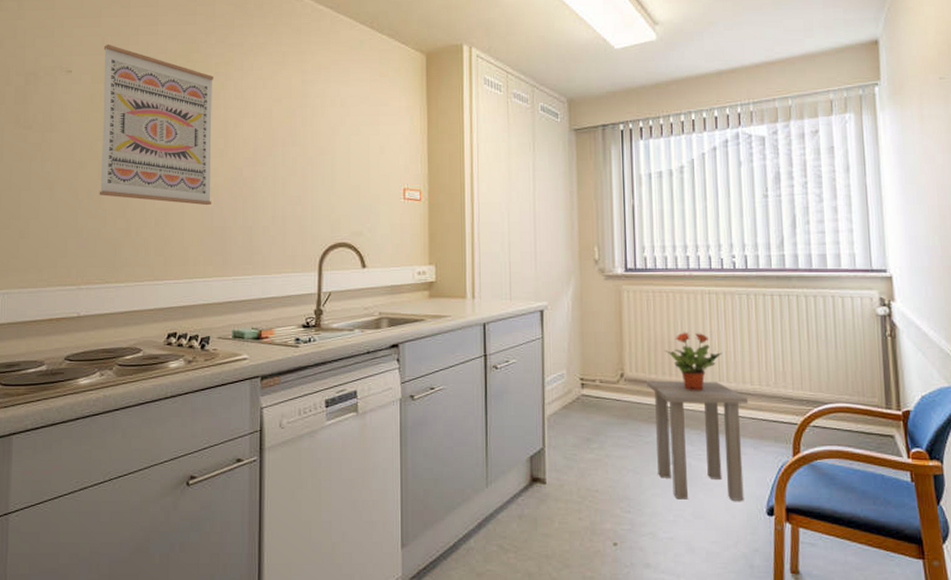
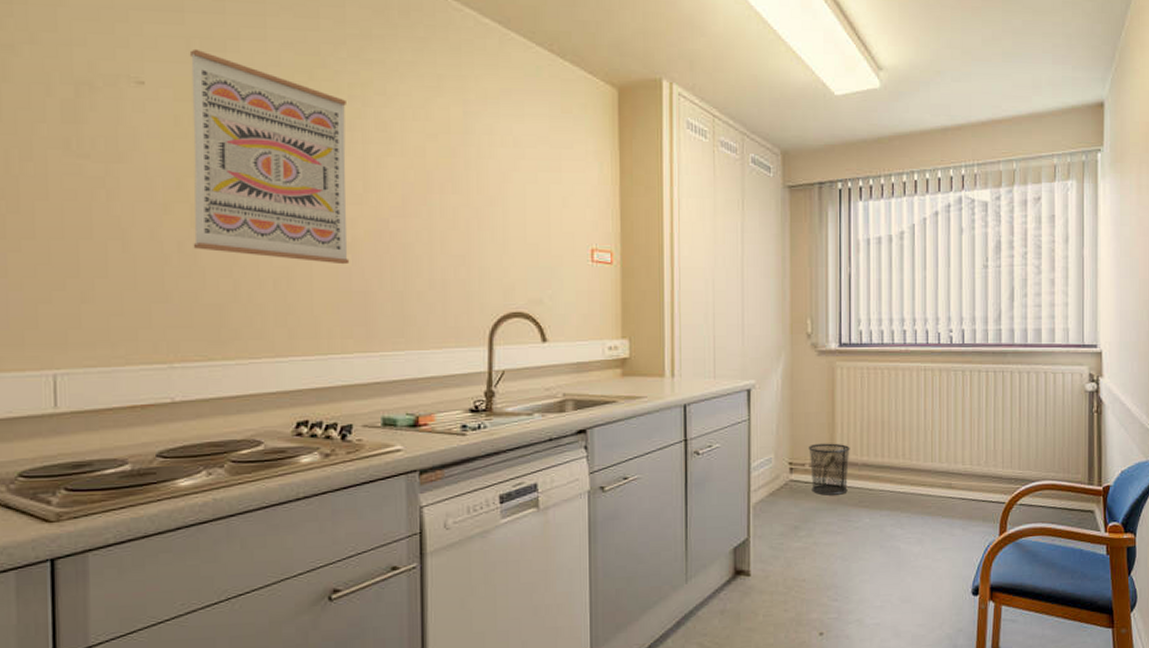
waste bin: none [598,361,638,410] -> present [809,443,850,496]
side table: present [647,381,749,501] -> none [858,461,959,585]
potted plant: present [665,332,722,391] -> none [878,411,935,473]

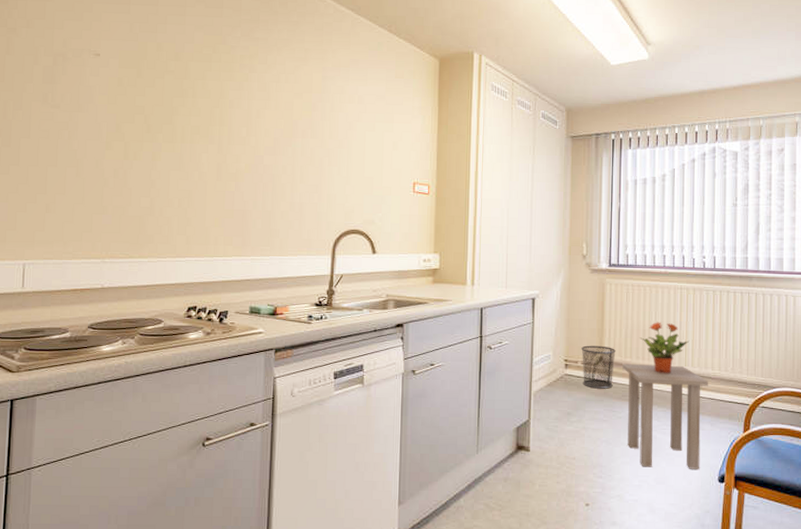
wall art: present [189,48,350,265] -> none [124,30,238,190]
side table: none [858,461,959,585] -> present [622,364,709,469]
potted plant: none [878,411,935,473] -> present [640,322,689,374]

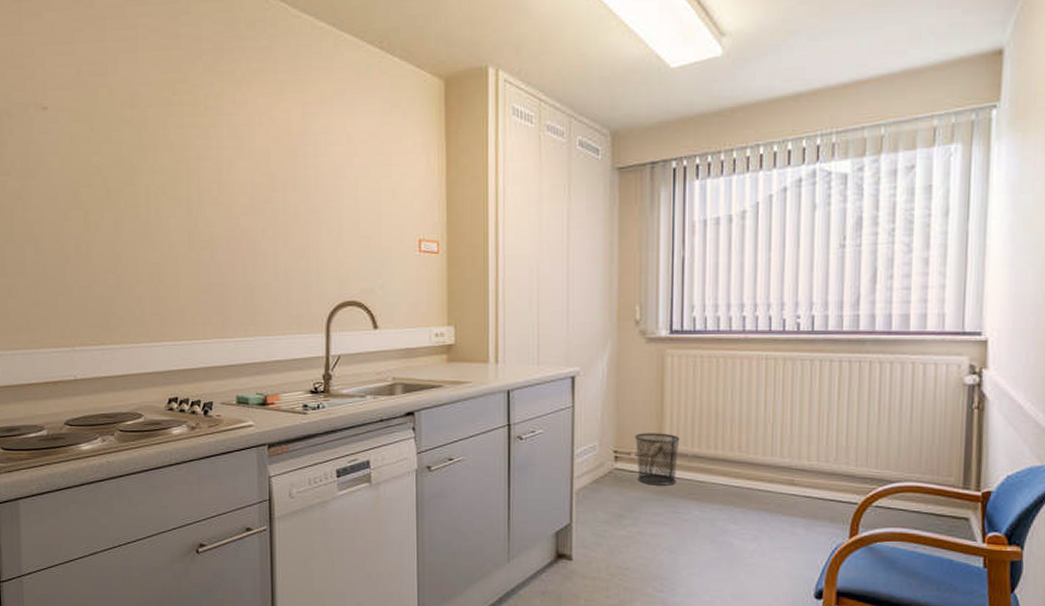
side table: present [622,364,709,469] -> none [688,455,804,583]
potted plant: present [640,322,689,374] -> none [711,402,776,467]

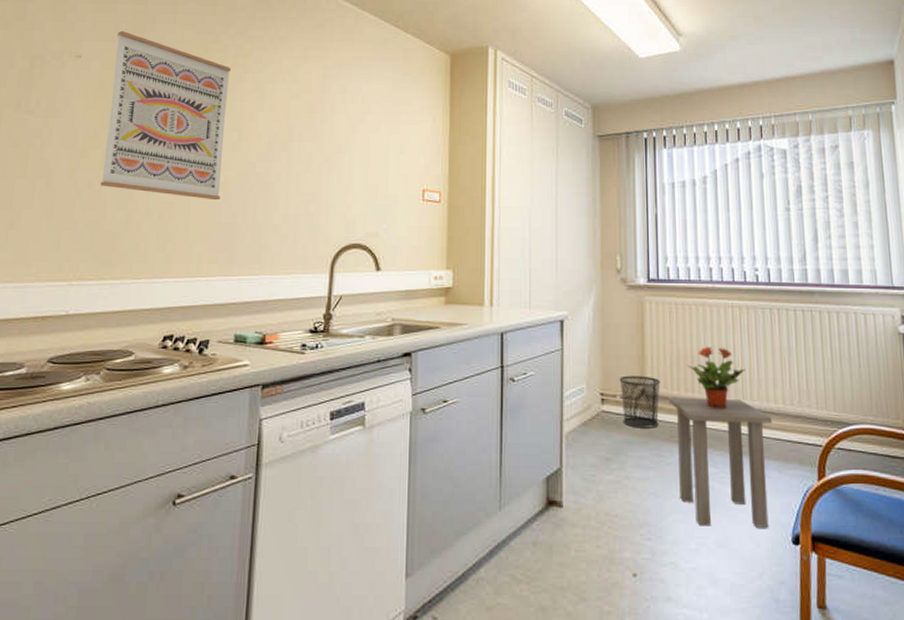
wall art: none [79,74,208,260] -> present [100,30,231,201]
side table: none [688,455,804,583] -> present [669,398,773,528]
potted plant: none [711,402,776,467] -> present [687,346,745,409]

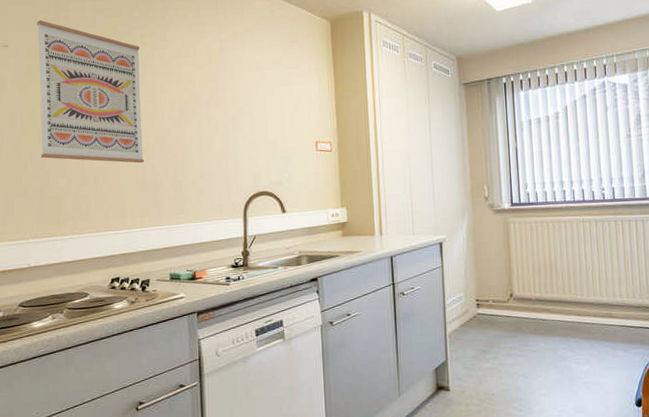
waste bin: present [619,375,660,428] -> none [491,283,525,325]
side table: present [669,398,773,528] -> none [532,296,619,398]
potted plant: present [687,346,745,409] -> none [547,255,595,305]

